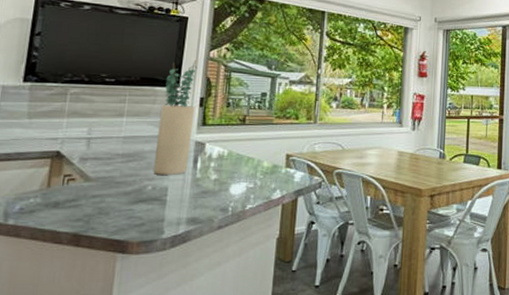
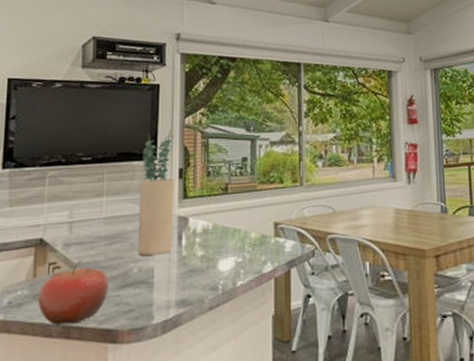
fruit: none [49,175,123,233] -> present [37,260,109,325]

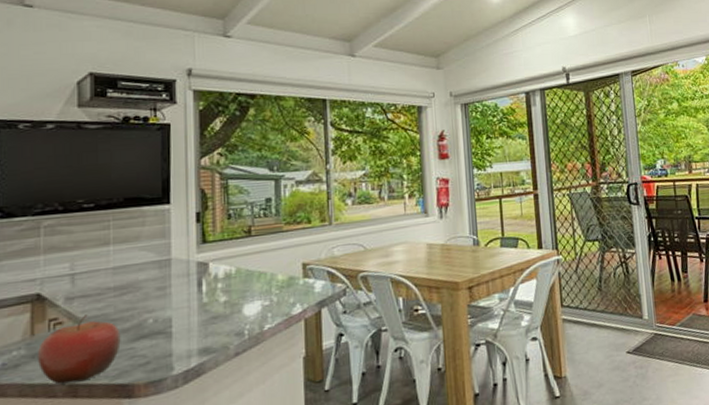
vase: present [137,130,175,257] -> none [151,171,192,306]

